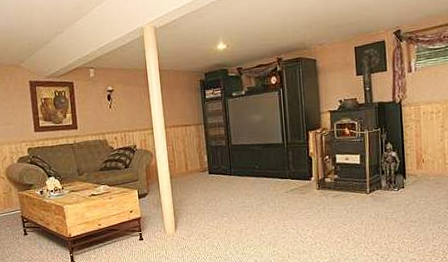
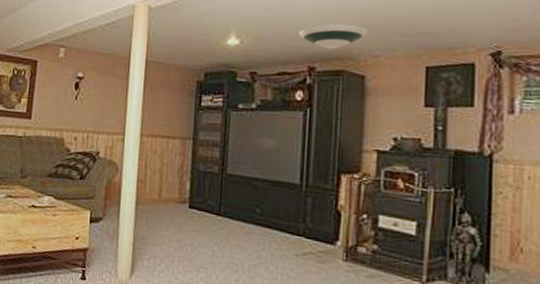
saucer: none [267,23,314,44] -> present [298,24,368,50]

